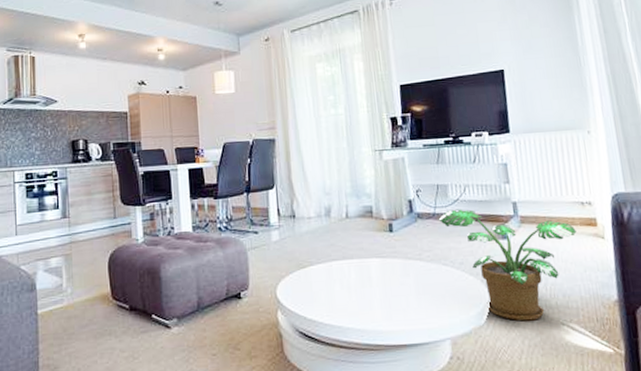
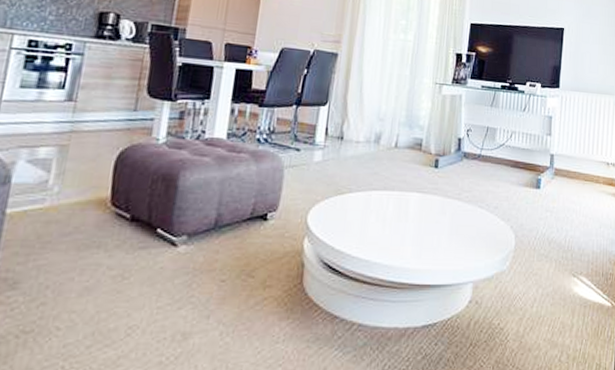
potted plant: present [438,209,577,321] -> none [482,153,599,270]

